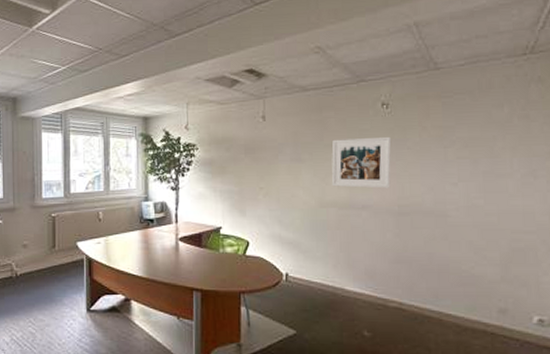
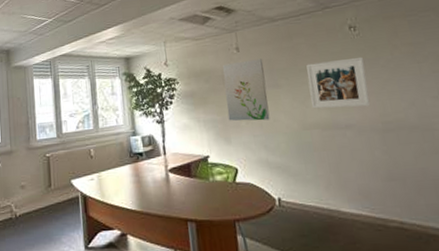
wall art: none [245,130,289,195] -> present [222,58,270,121]

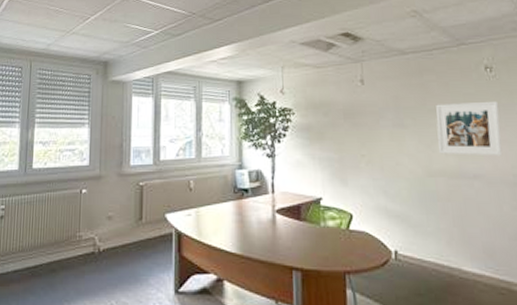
wall art: present [222,58,270,121] -> none [344,94,392,163]

